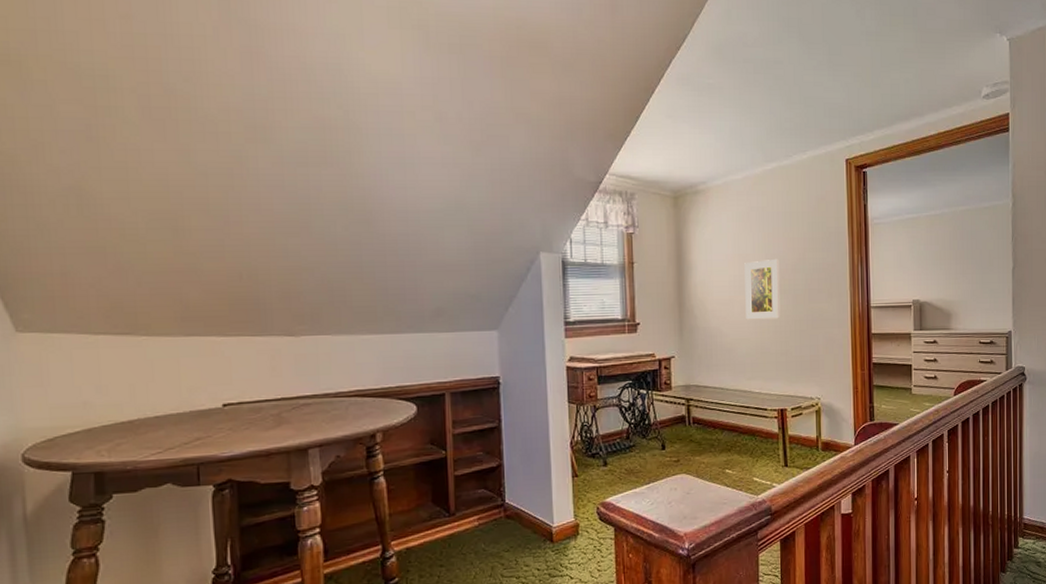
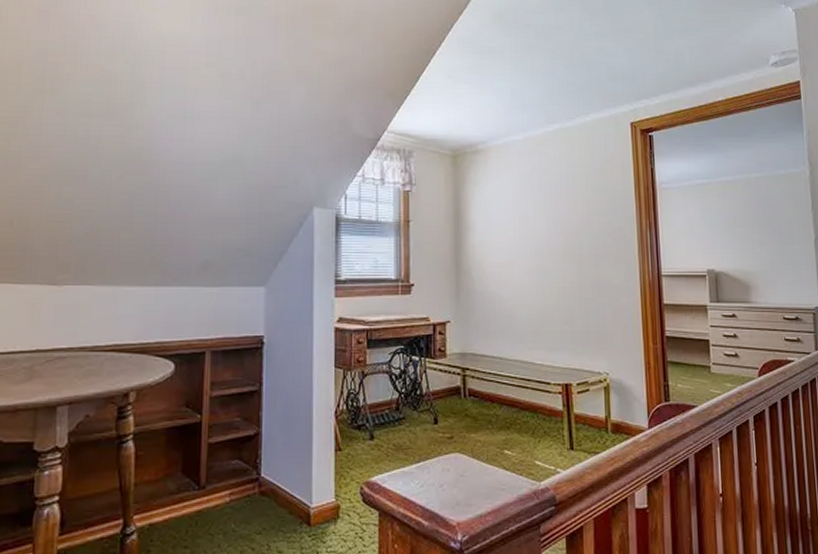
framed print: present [744,258,781,320] -> none [525,221,564,285]

